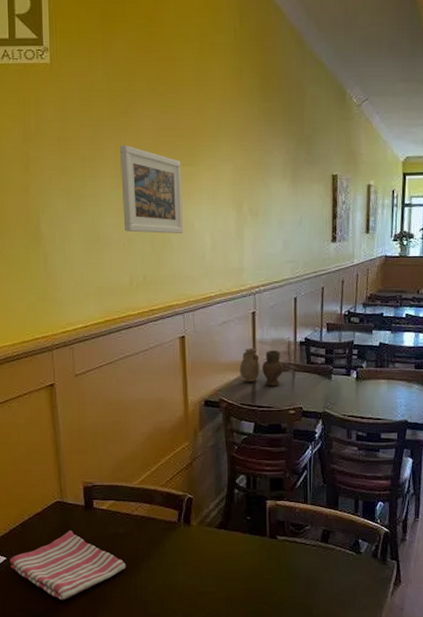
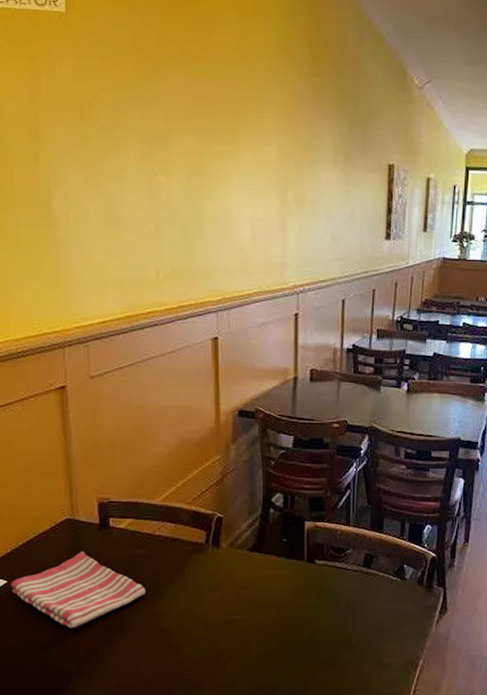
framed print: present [120,145,183,234] -> none [148,115,218,221]
vase: present [240,347,284,386] -> none [279,353,328,397]

